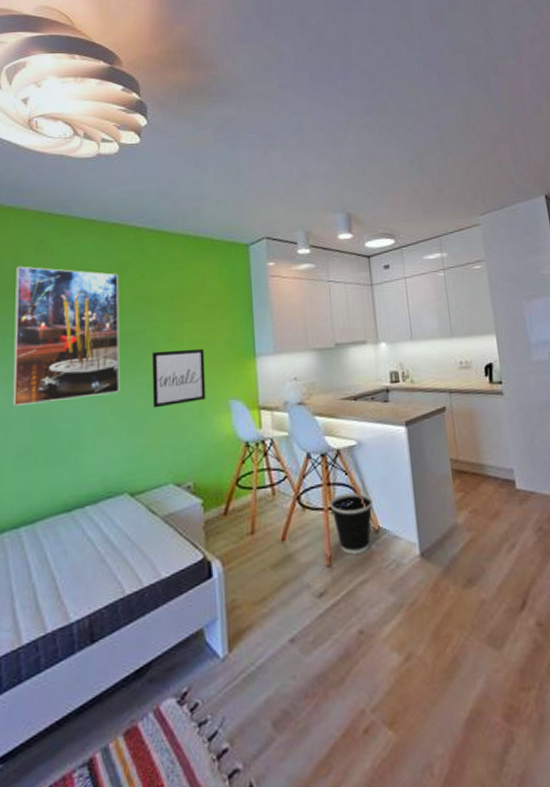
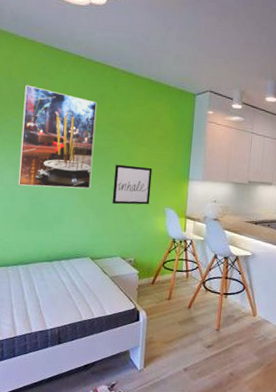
wastebasket: present [330,492,373,555] -> none [225,286,255,327]

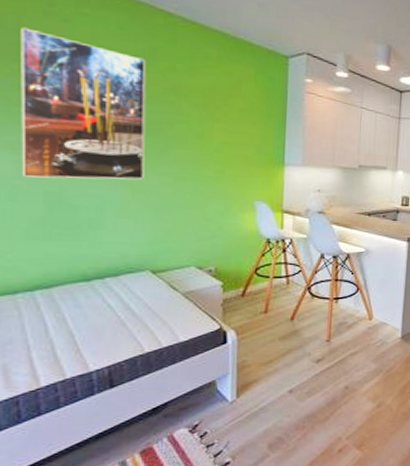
wall art: present [112,164,153,205] -> none [178,145,234,199]

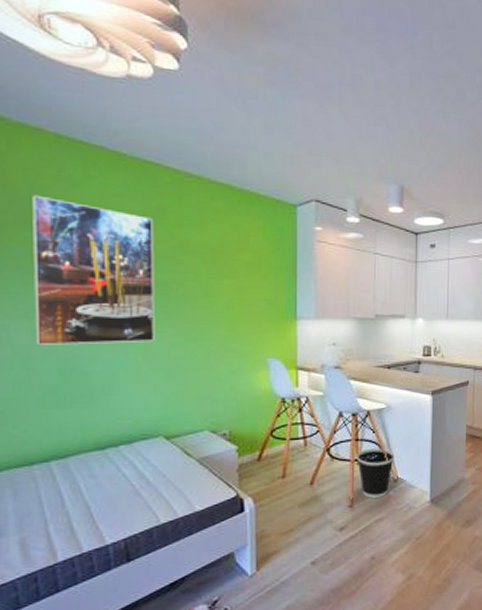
wastebasket: none [335,288,371,334] -> present [357,448,395,498]

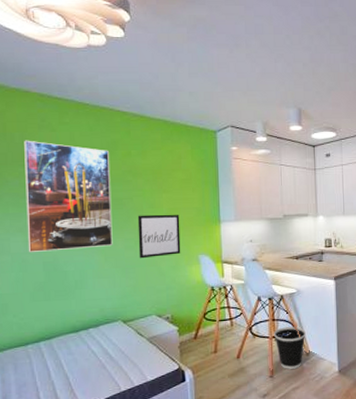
wall art: none [189,304,245,360] -> present [137,214,181,259]

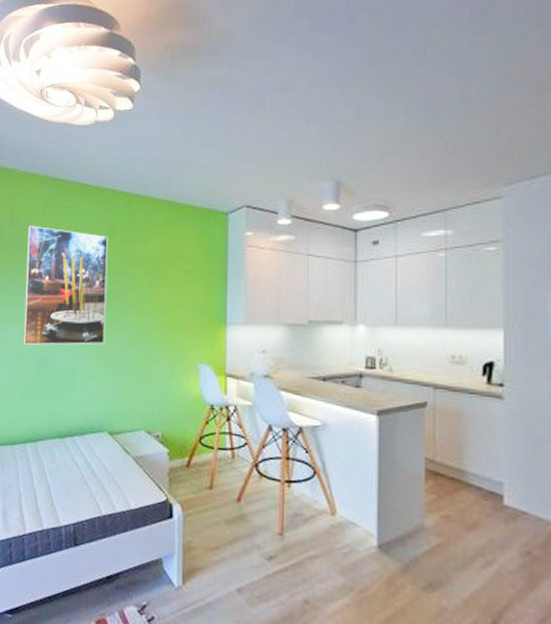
wall art: present [137,214,181,259] -> none [131,311,179,362]
wastebasket: present [274,326,306,369] -> none [288,470,332,530]

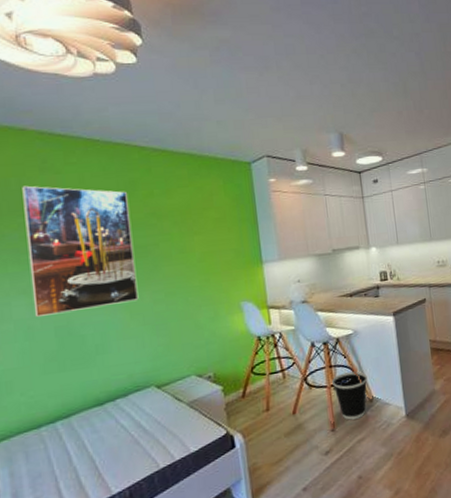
wastebasket: none [288,470,332,530] -> present [332,371,368,420]

